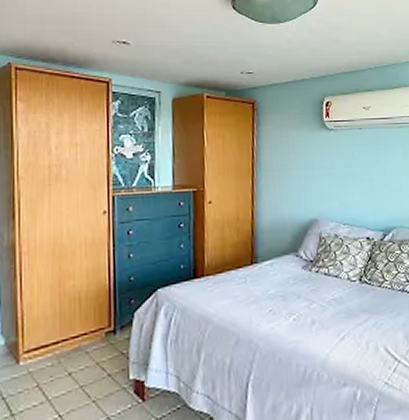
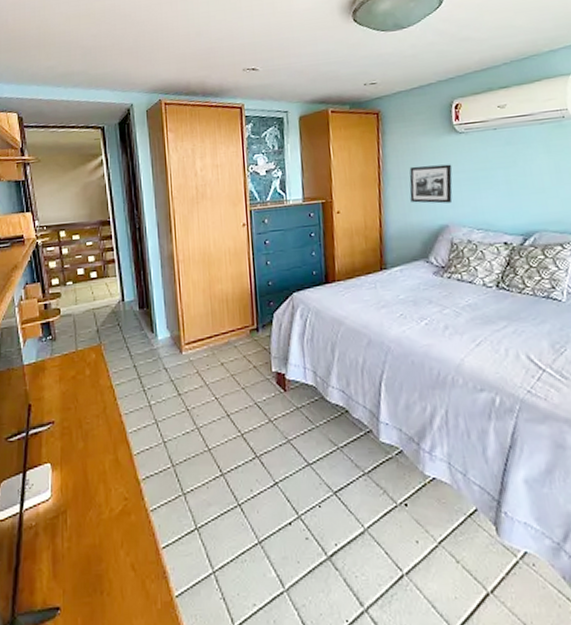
picture frame: none [282,159,322,198] -> present [409,164,453,204]

